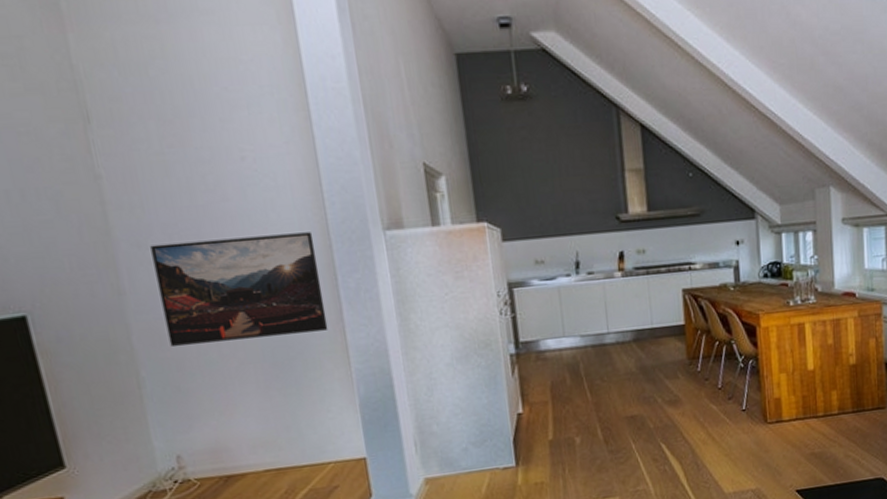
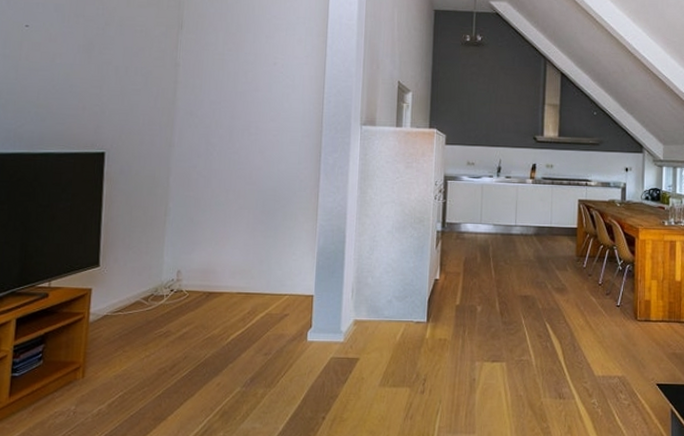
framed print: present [150,232,328,346] -> none [194,115,311,192]

